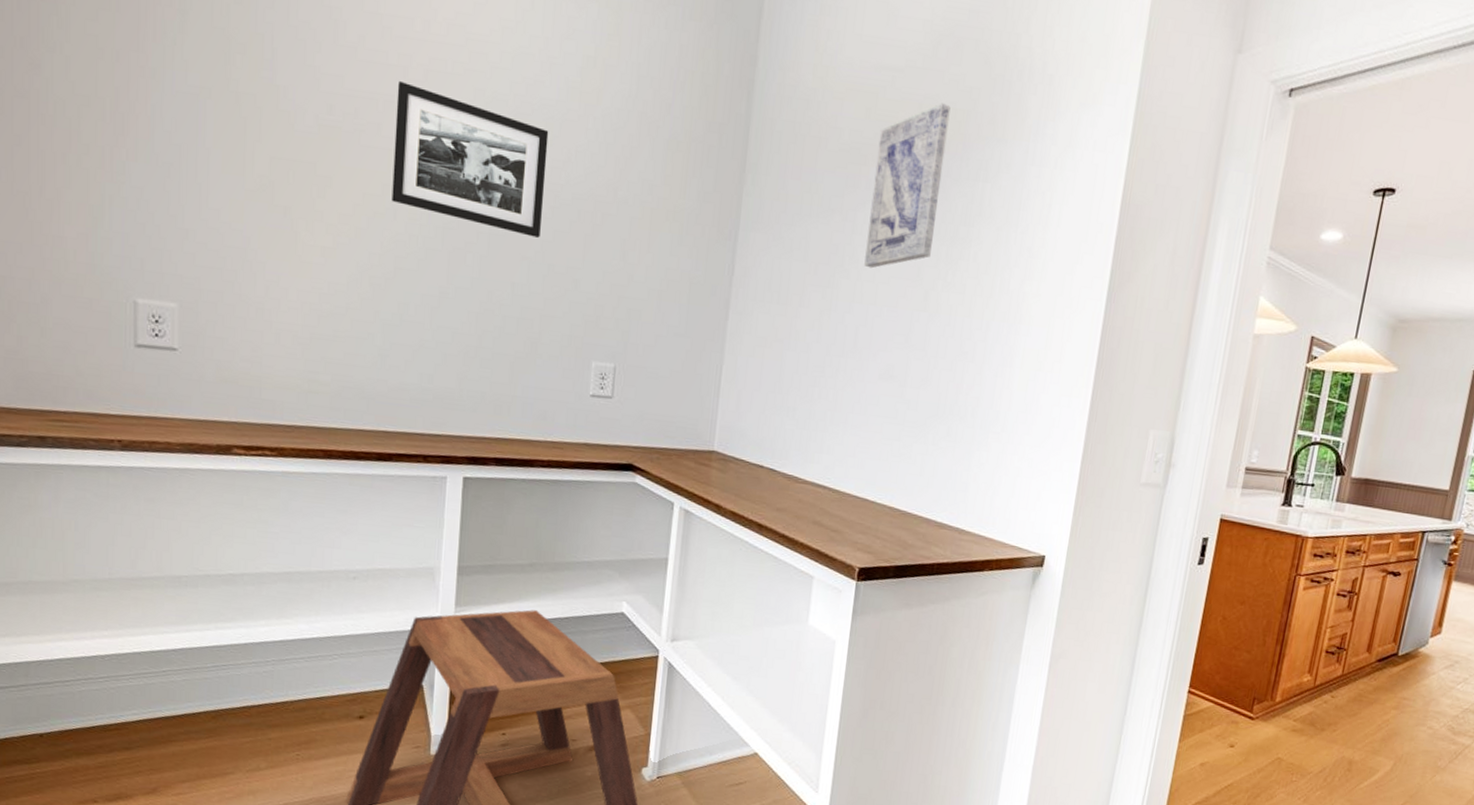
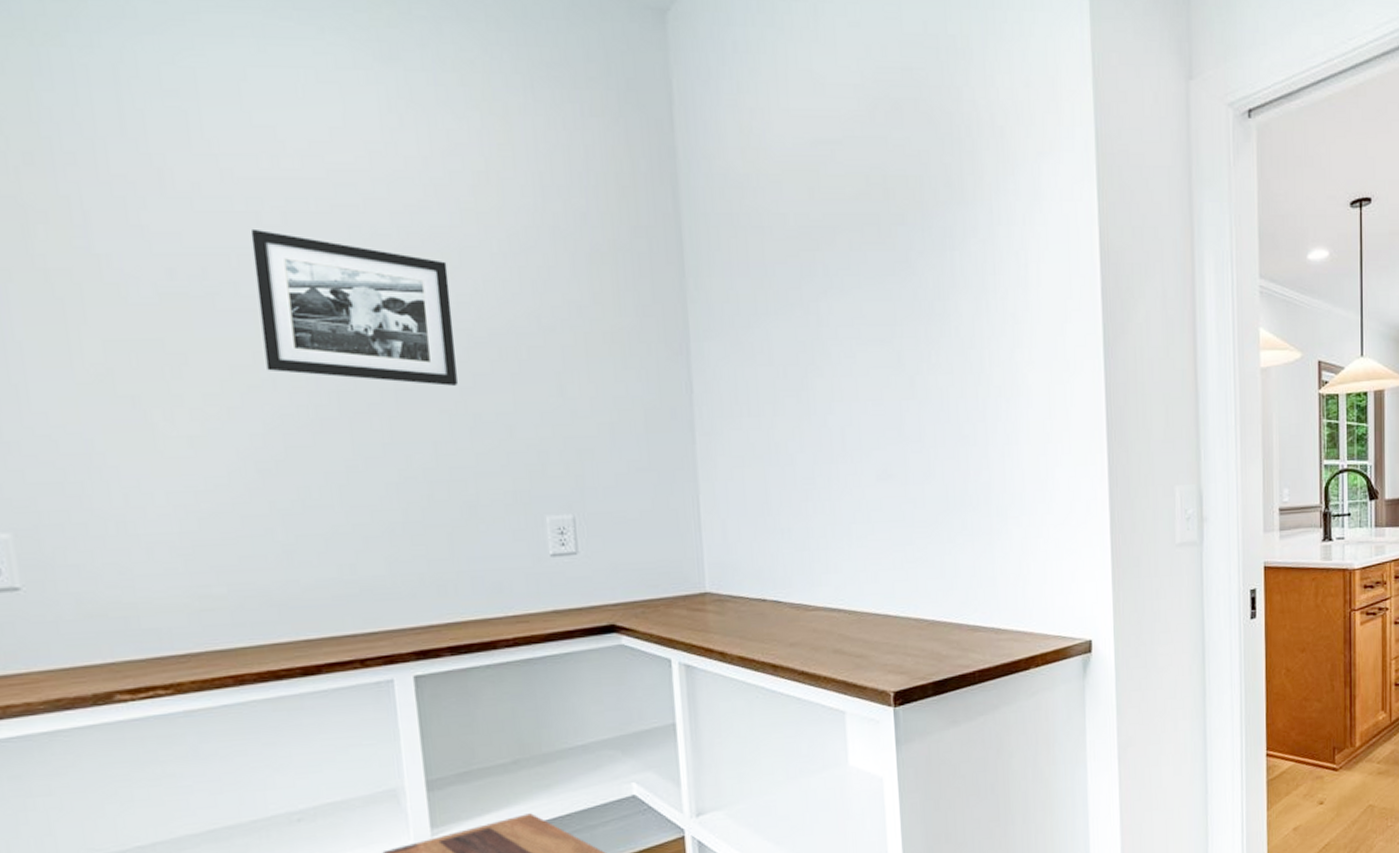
wall art: present [864,103,951,269] -> none [828,172,908,362]

